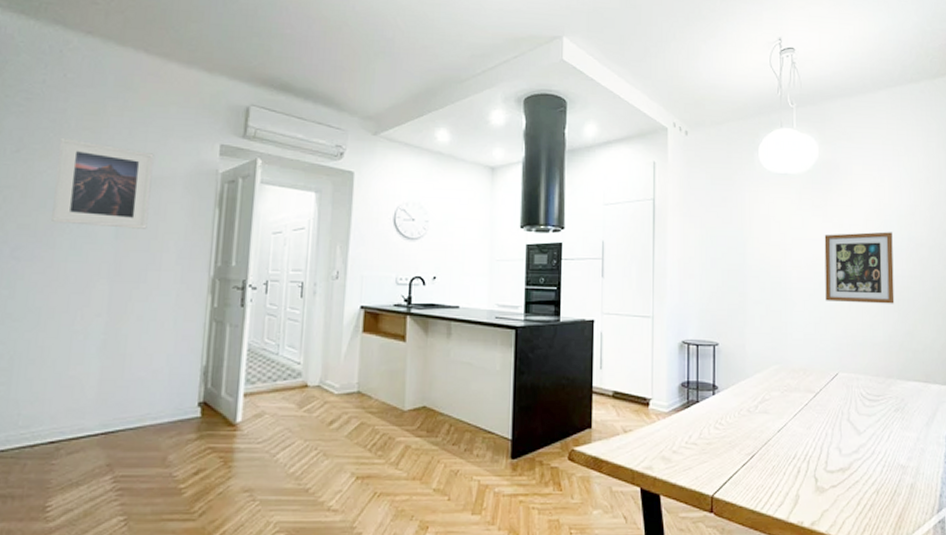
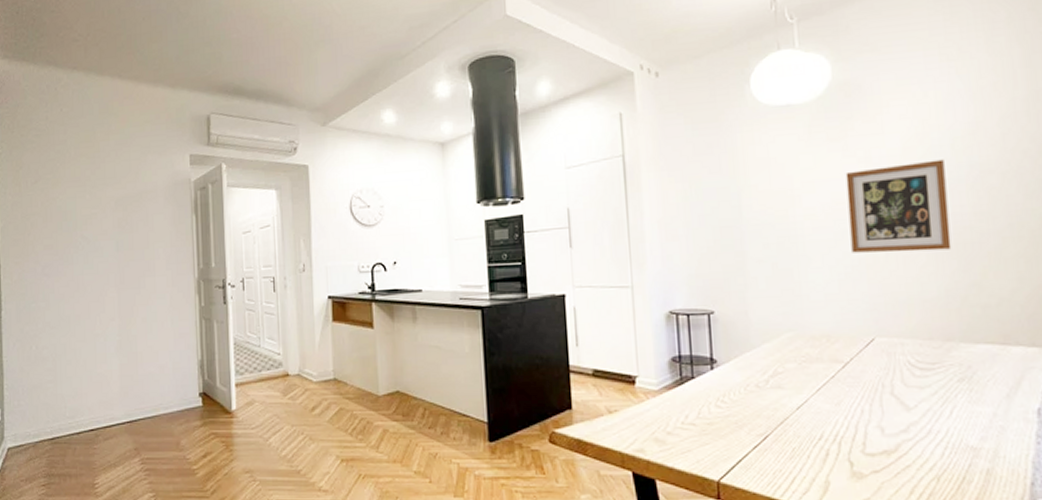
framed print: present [52,137,154,229] -> none [66,165,140,242]

